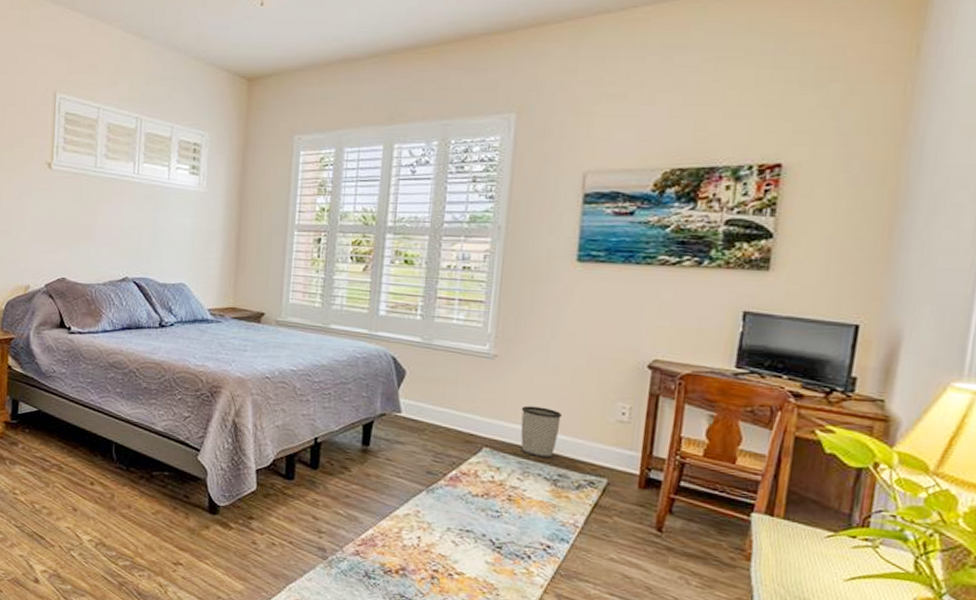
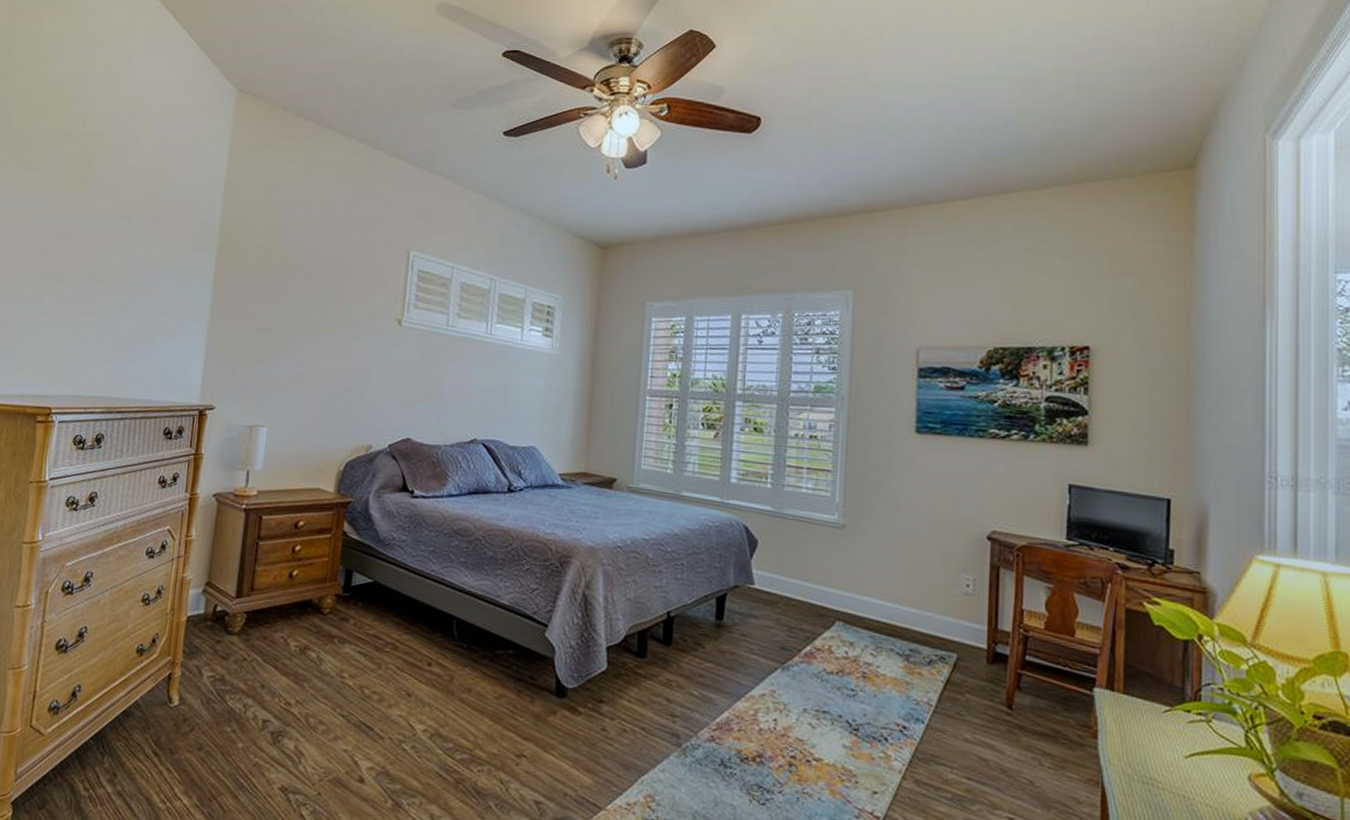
wastebasket: present [520,405,563,459] -> none [871,577,911,633]

